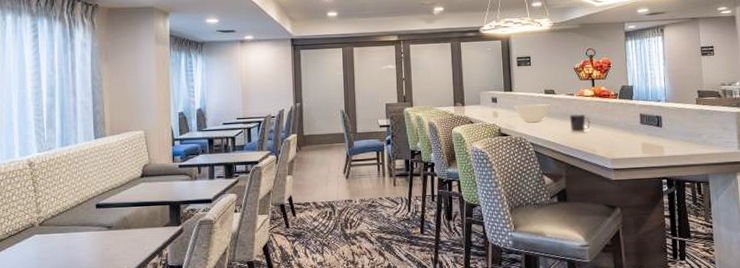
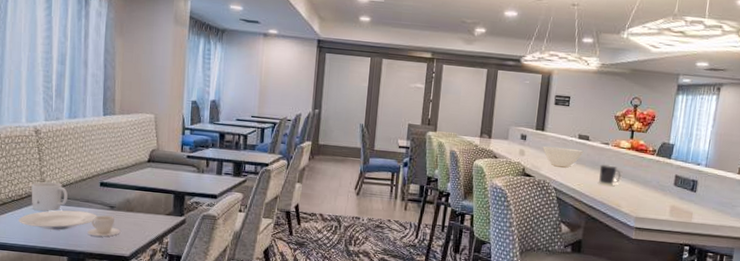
plate: none [17,235,95,261] -> present [19,210,97,231]
mug: none [28,211,66,243] -> present [31,181,69,212]
teacup: none [87,235,120,259] -> present [87,215,121,237]

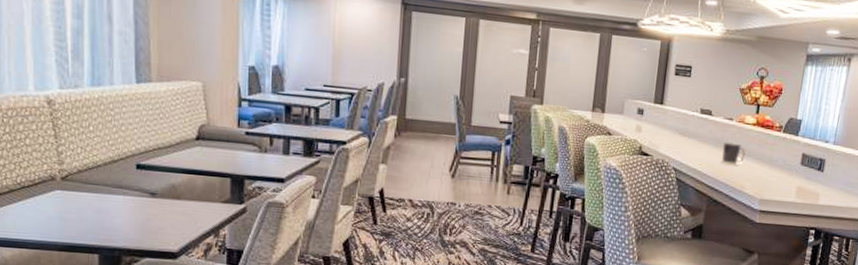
plate: present [19,210,97,231] -> none [32,198,135,223]
mug: present [31,181,69,212] -> none [46,163,96,200]
teacup: present [87,215,121,237] -> none [123,203,165,230]
bowl: present [543,146,584,168] -> none [661,121,706,146]

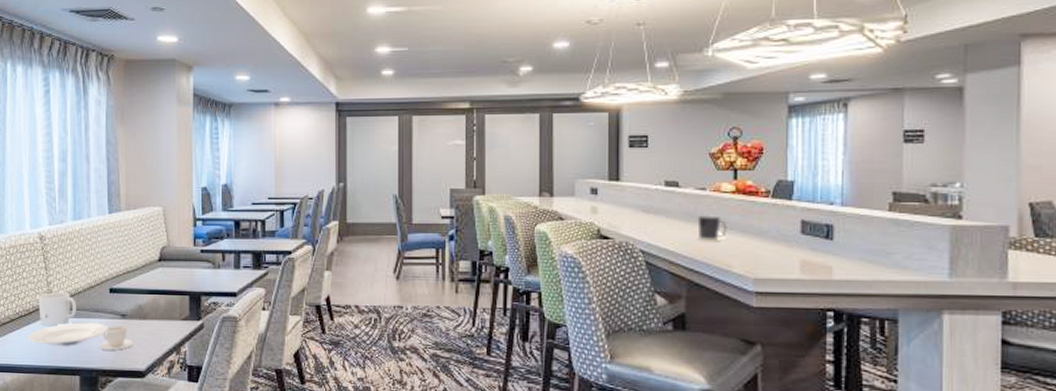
plate: none [32,198,135,223] -> present [27,322,109,347]
mug: none [46,163,96,200] -> present [38,292,77,326]
teacup: none [123,203,165,230] -> present [99,325,134,350]

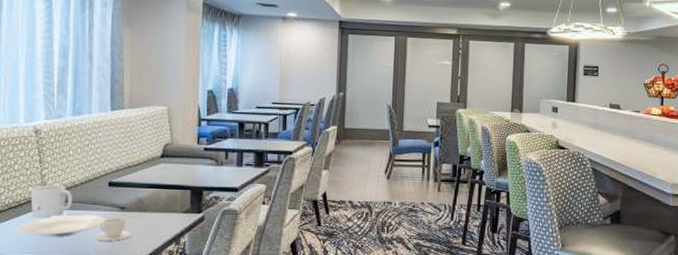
mug: present [697,215,727,242] -> none [632,132,654,154]

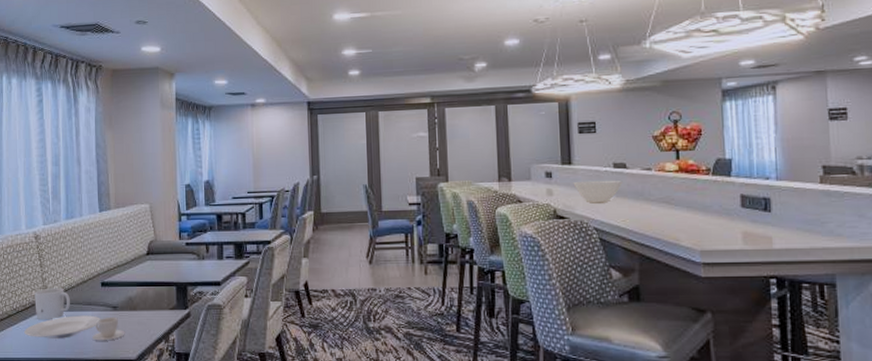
bowl: none [575,117,616,138] -> present [573,180,623,204]

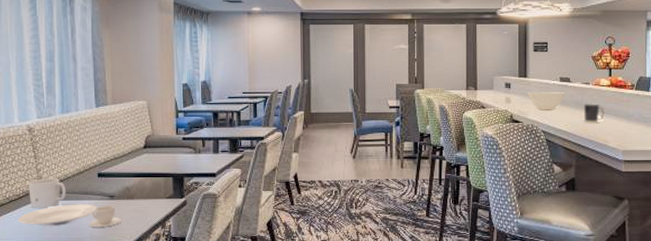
mug: none [645,193,673,218] -> present [583,103,604,124]

